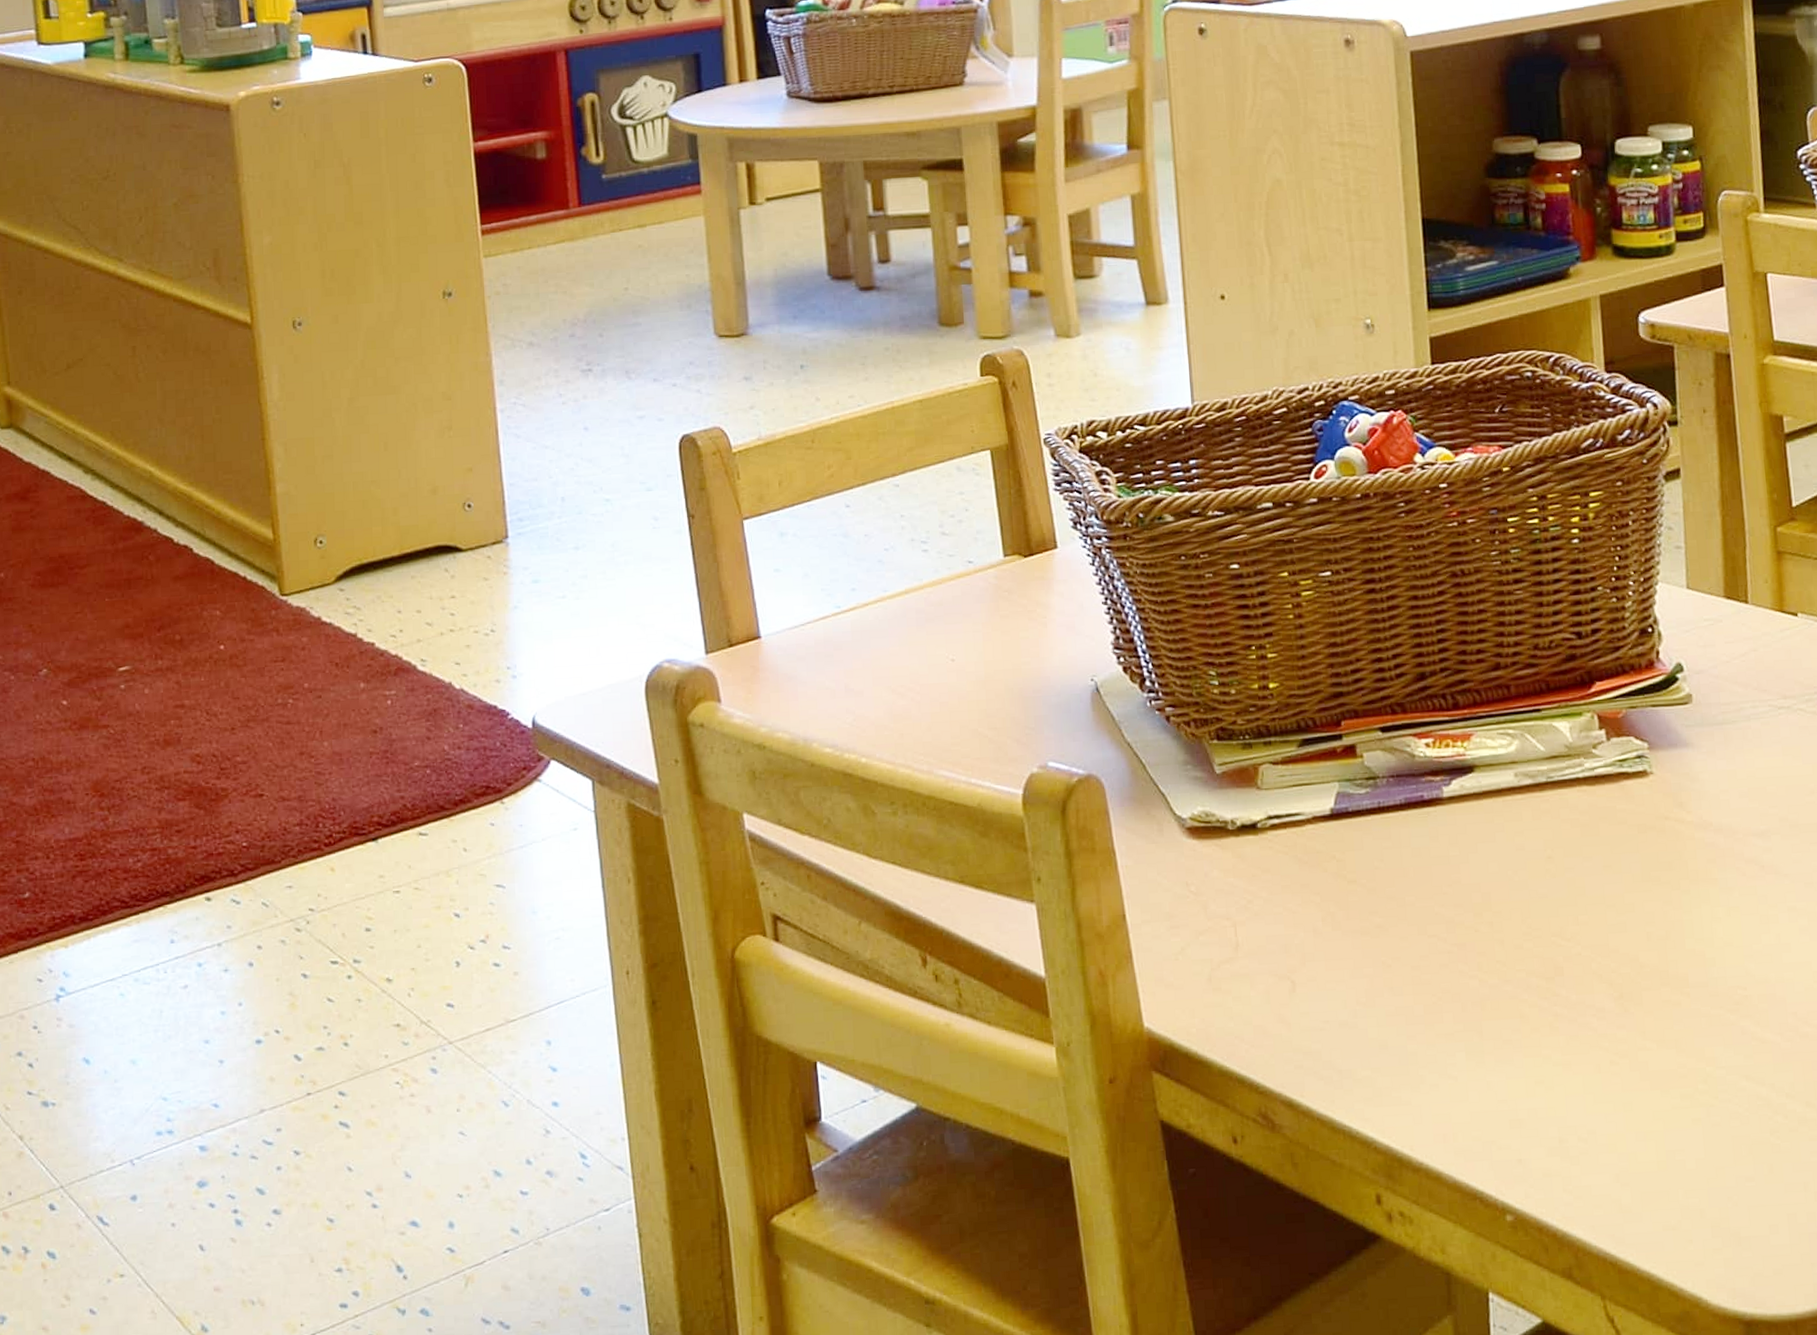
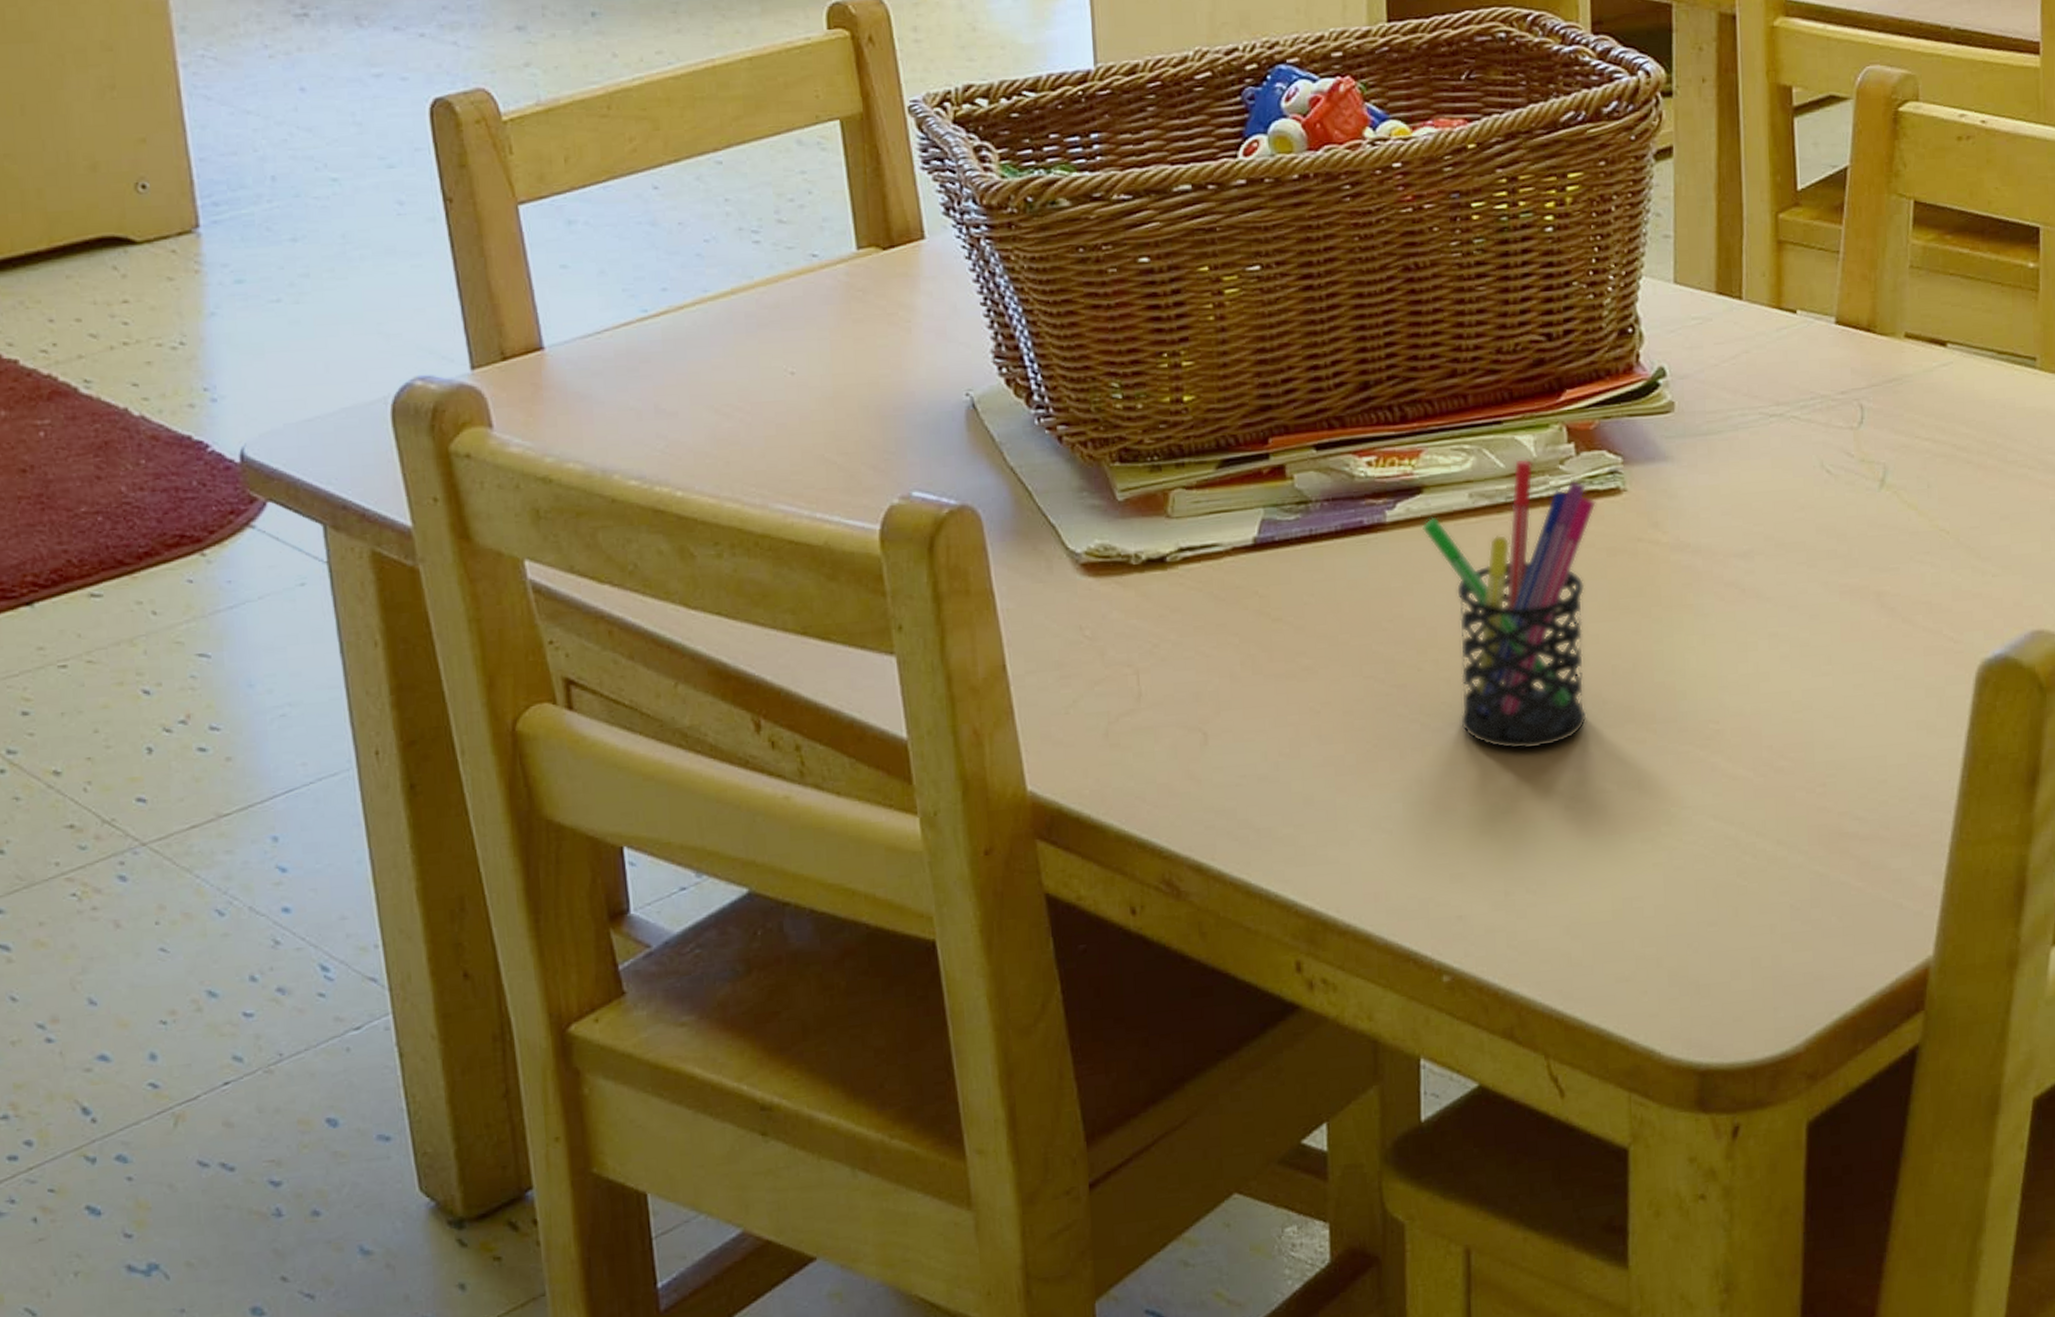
pen holder: none [1474,743,1627,1007] -> present [1421,459,1596,750]

